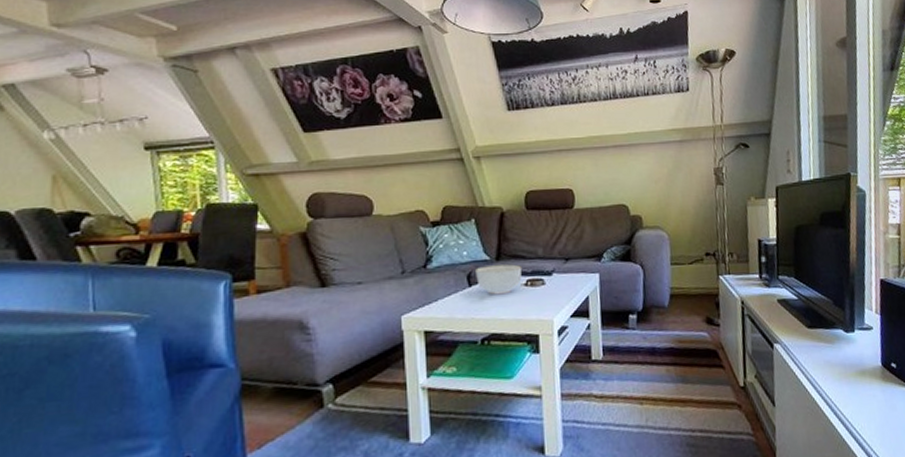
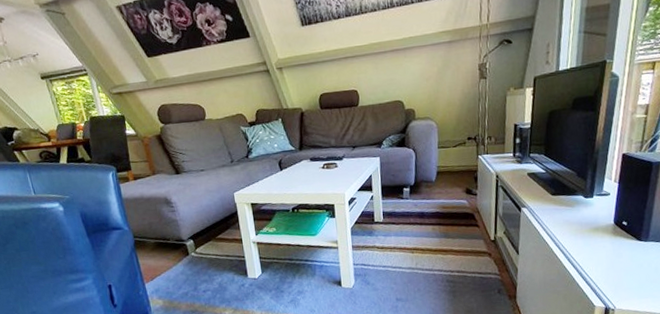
bowl: present [474,264,523,295] -> none [283,152,320,176]

